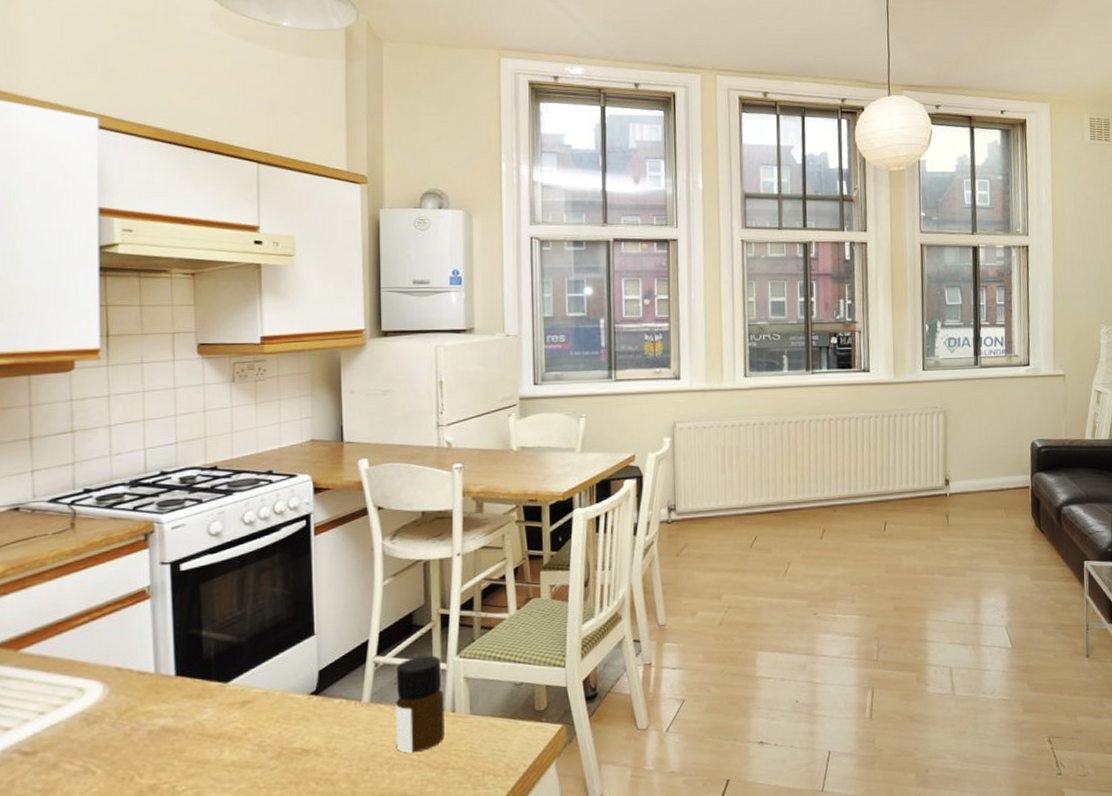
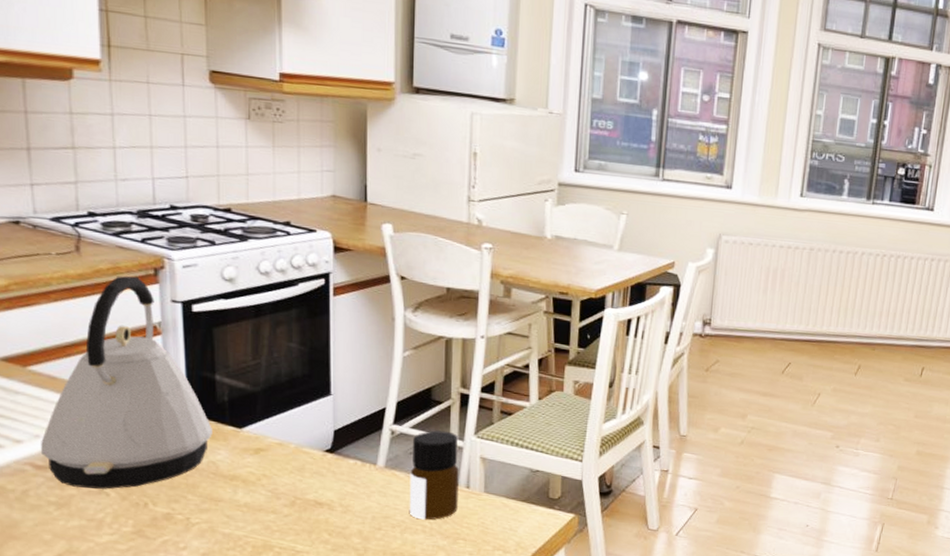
kettle: none [29,544,199,770] -> present [41,275,212,489]

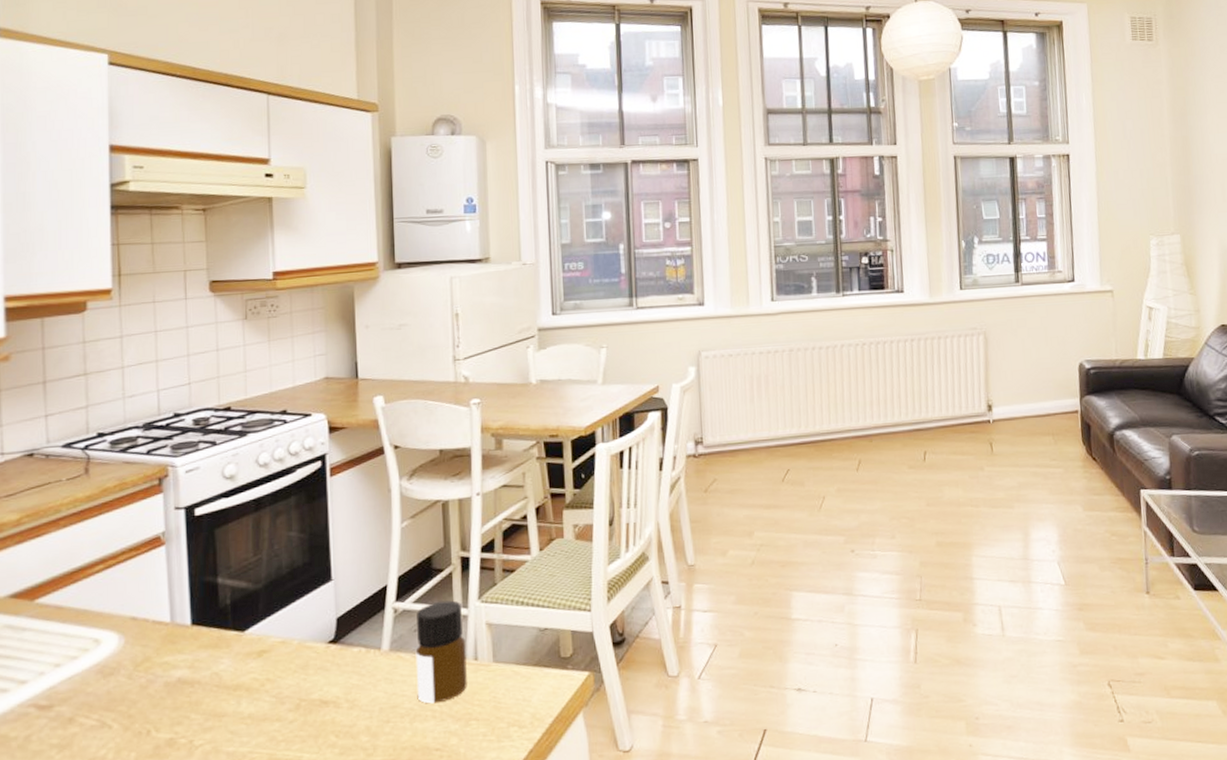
kettle: present [41,275,212,489] -> none [45,489,215,724]

